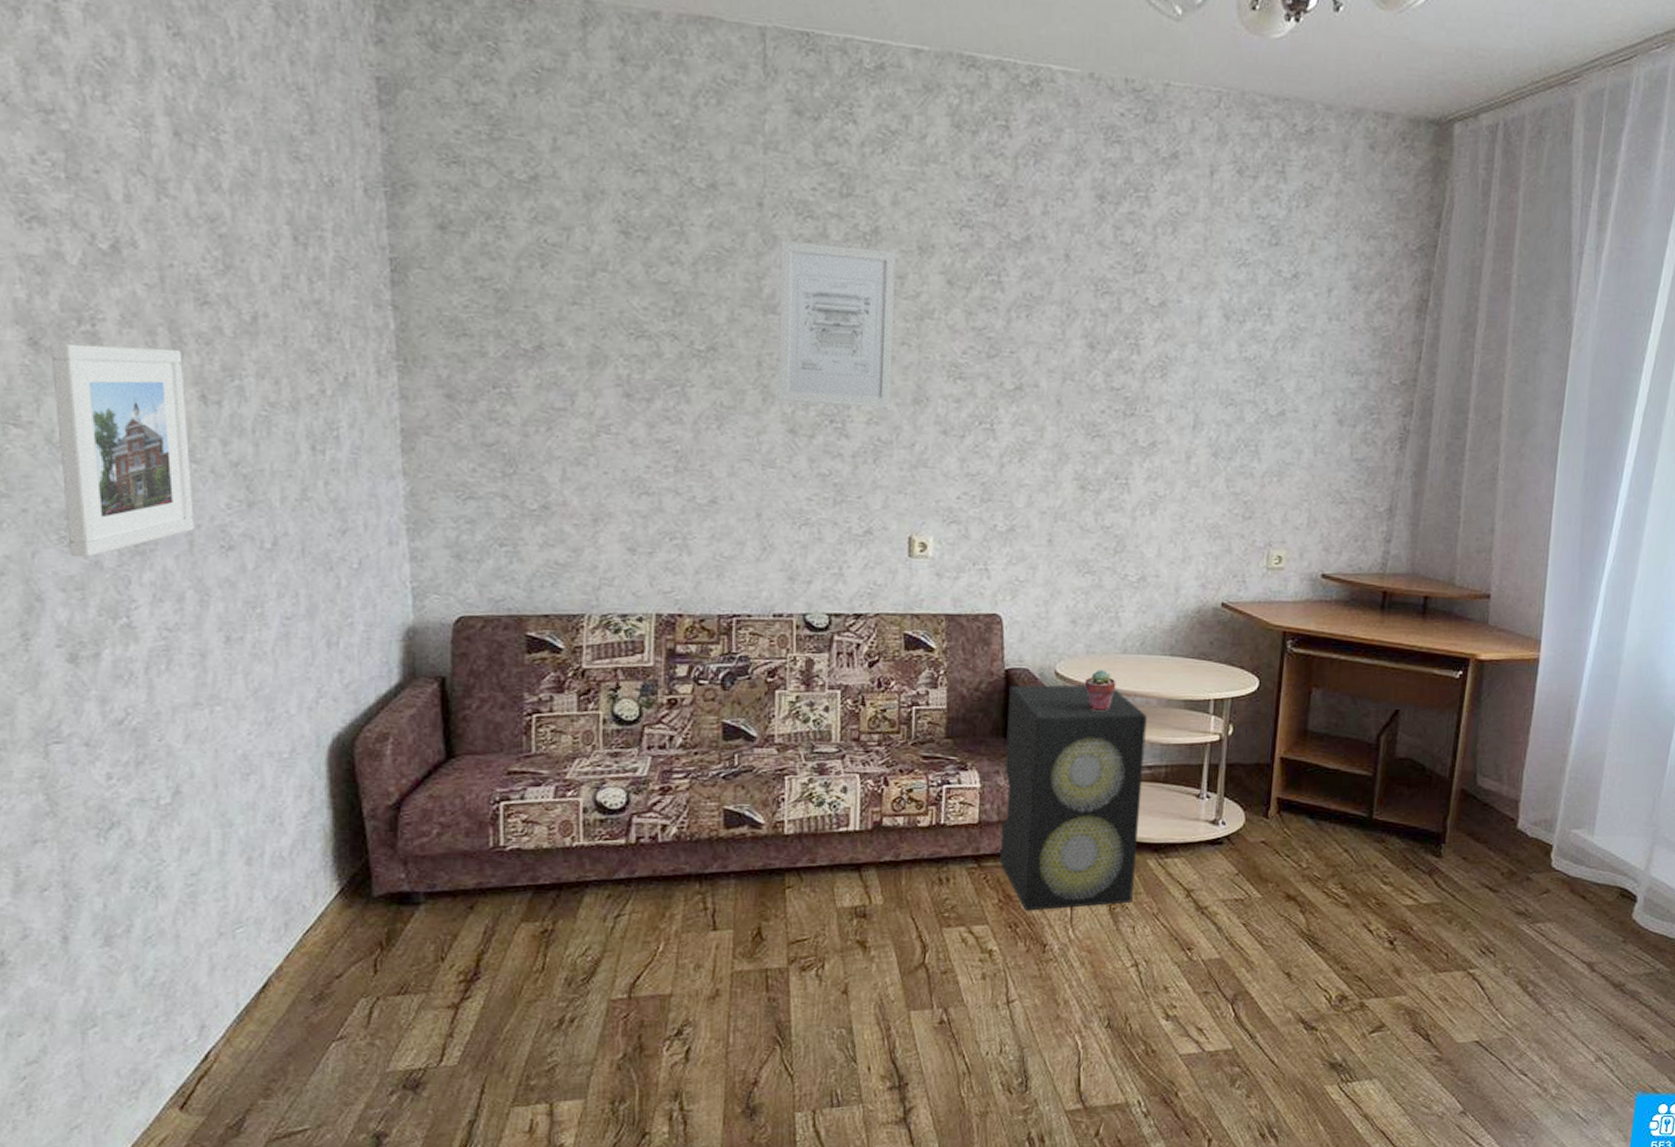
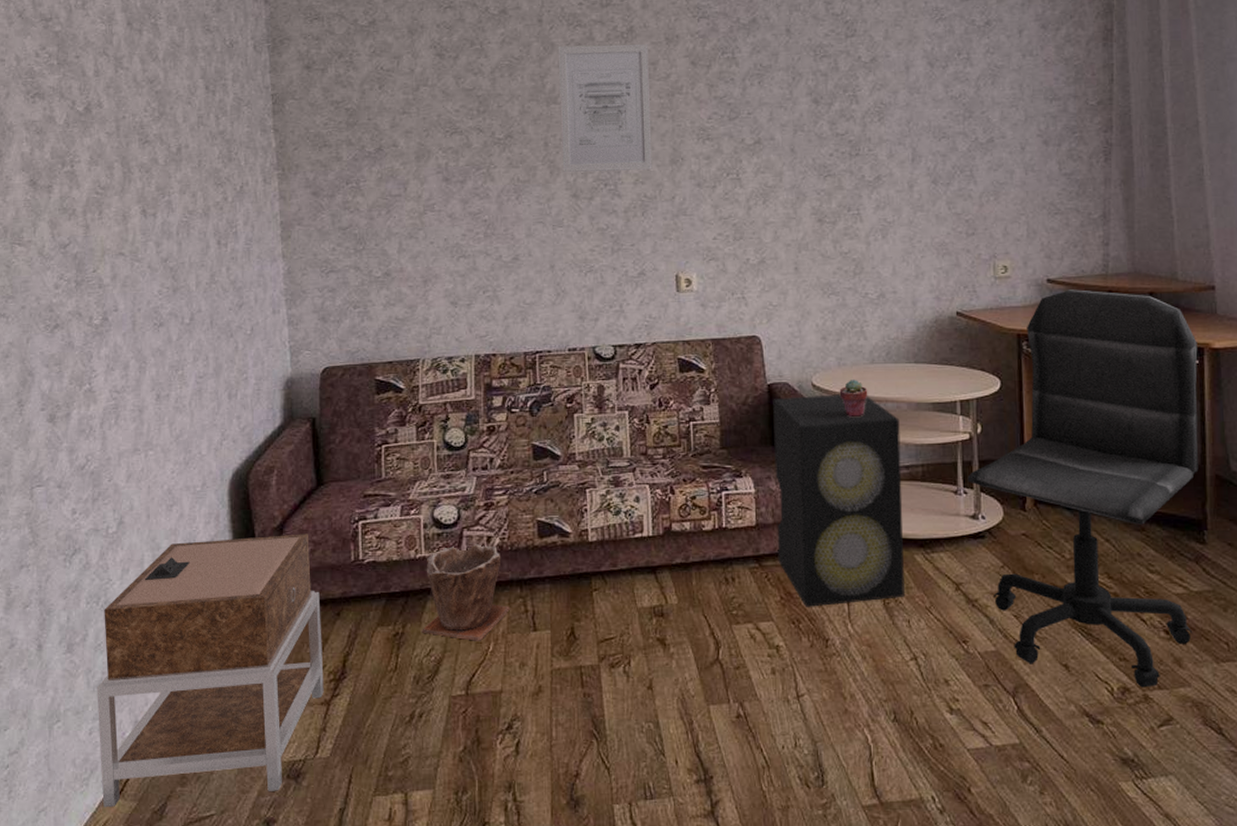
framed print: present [50,342,194,558] -> none [44,178,136,340]
nightstand: none [147,814,452,1124] -> present [97,534,324,808]
plant pot: none [576,831,687,941] -> present [422,543,511,641]
office chair: none [1212,587,1464,996] -> present [967,289,1199,688]

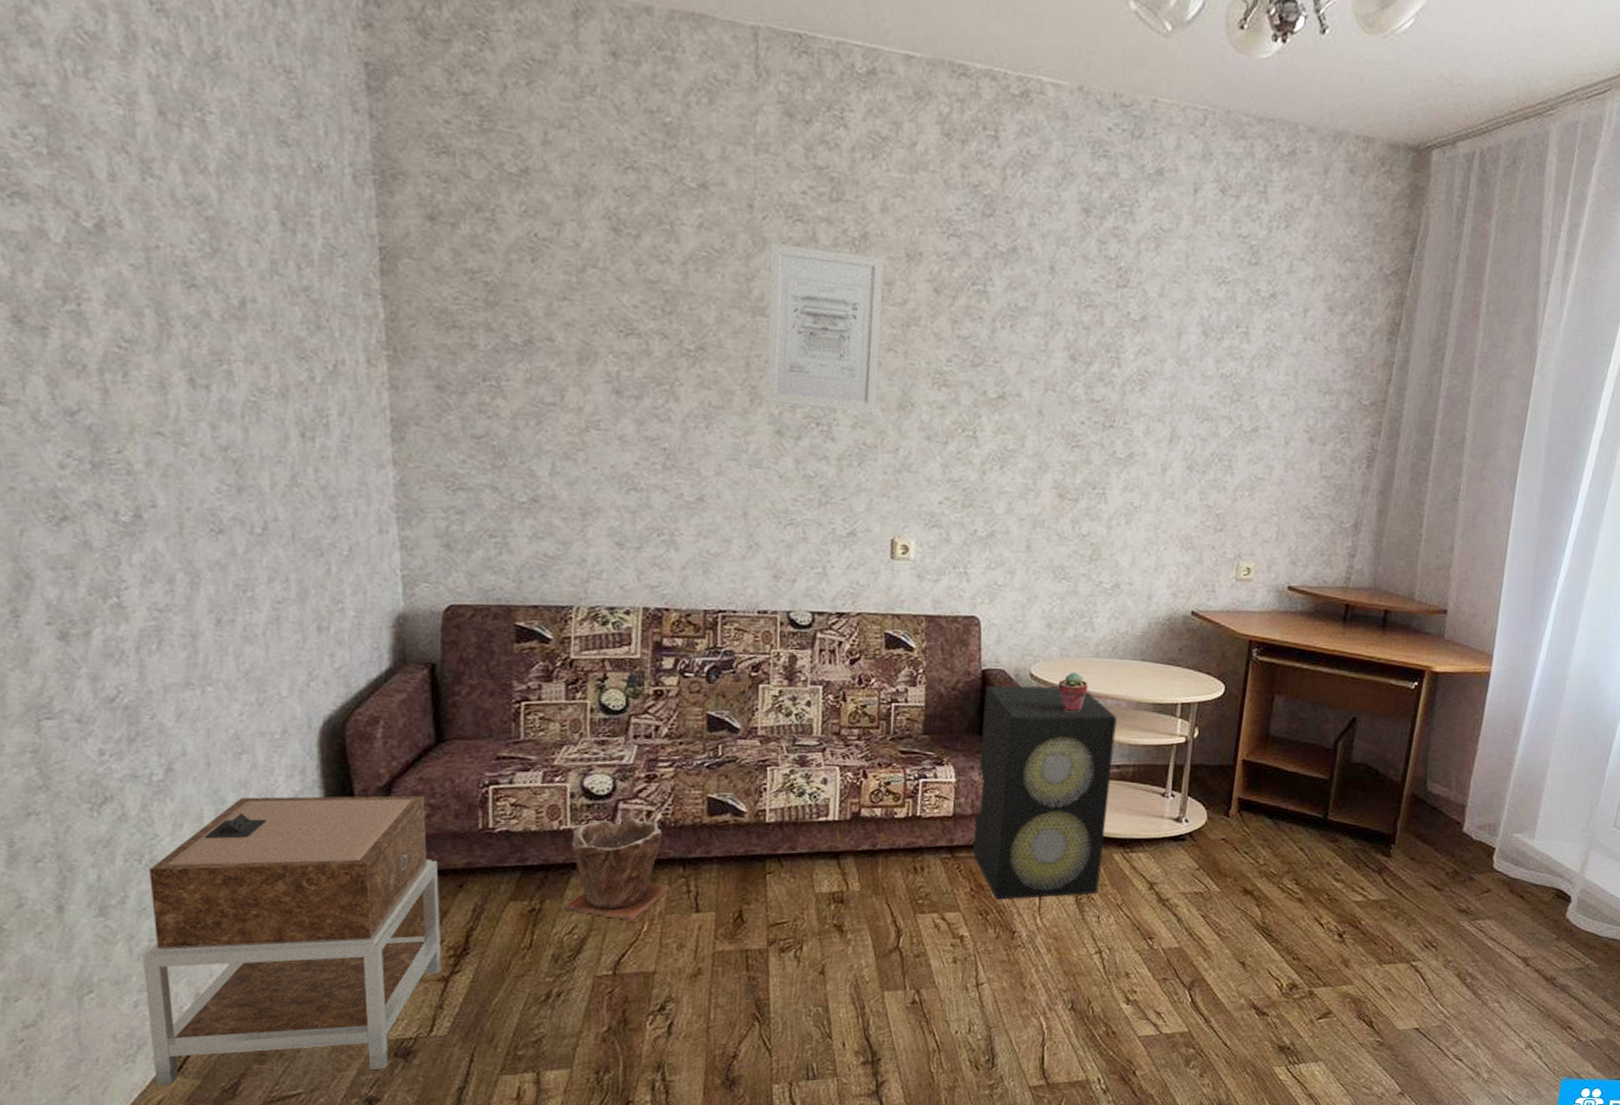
office chair: present [967,289,1199,688] -> none [1176,599,1420,985]

